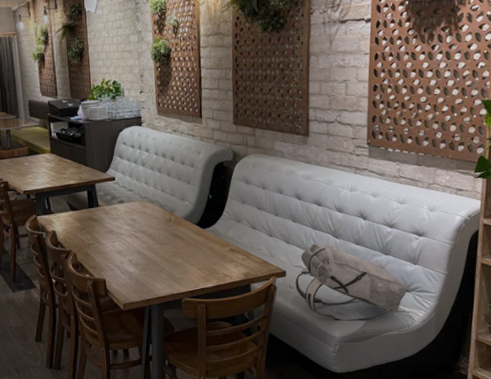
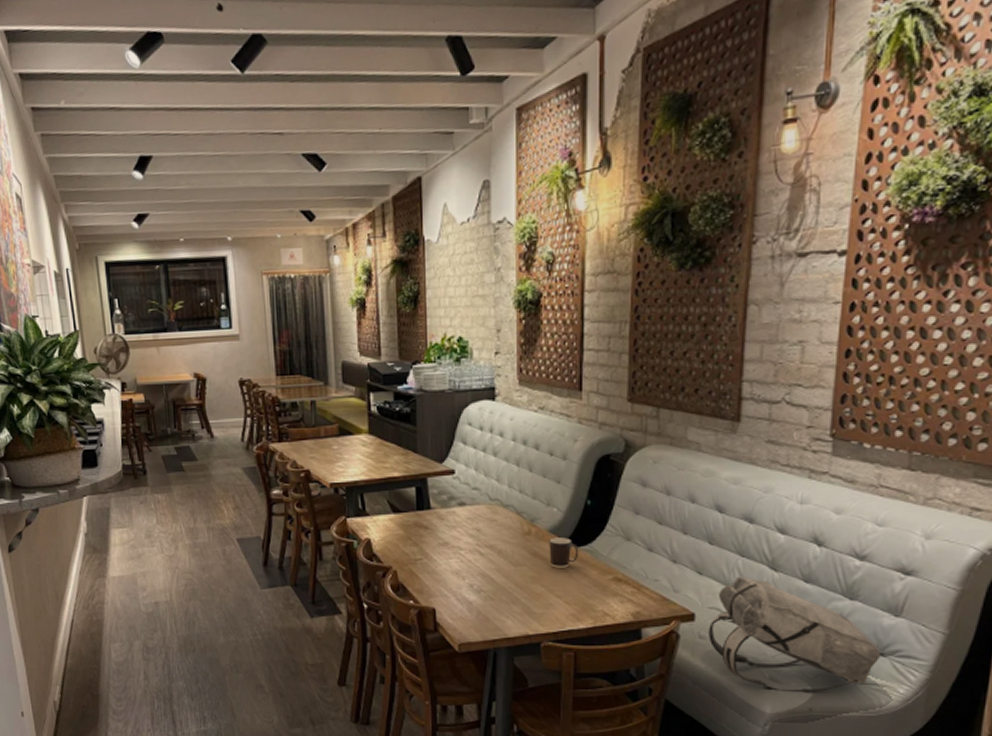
mug: none [184,222,206,245] -> present [549,538,579,568]

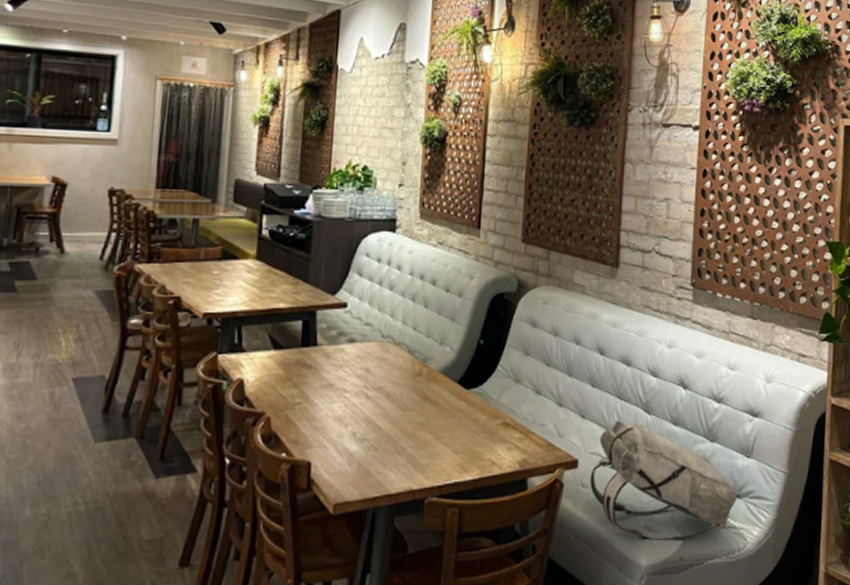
mug: present [549,538,579,568] -> none [439,379,470,412]

